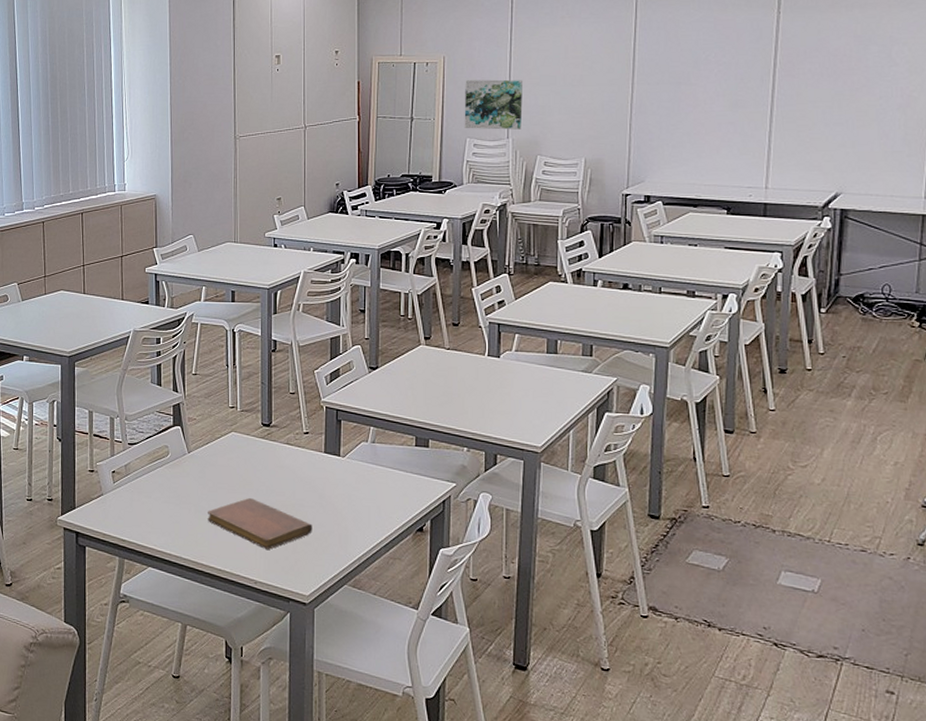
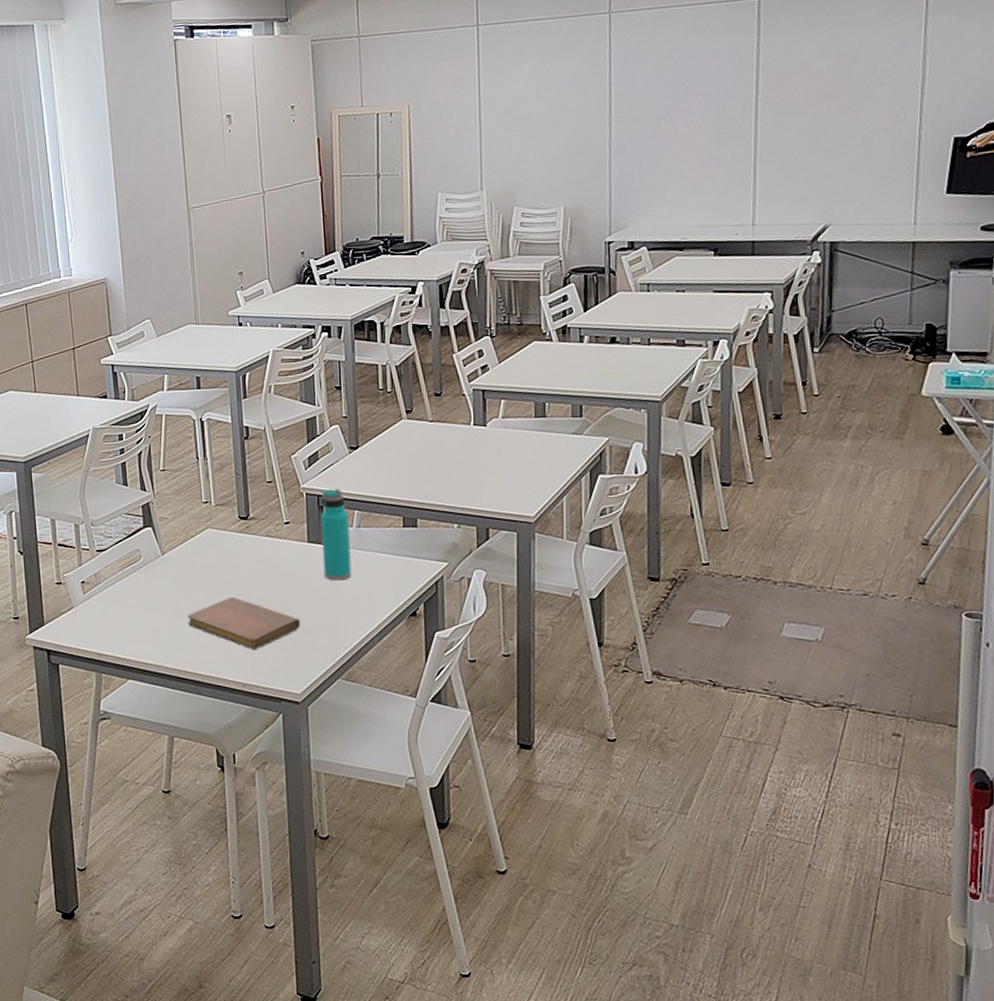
water bottle: none [338,405,364,492] -> present [320,489,352,581]
wall art: present [464,79,524,130] -> none [433,125,496,183]

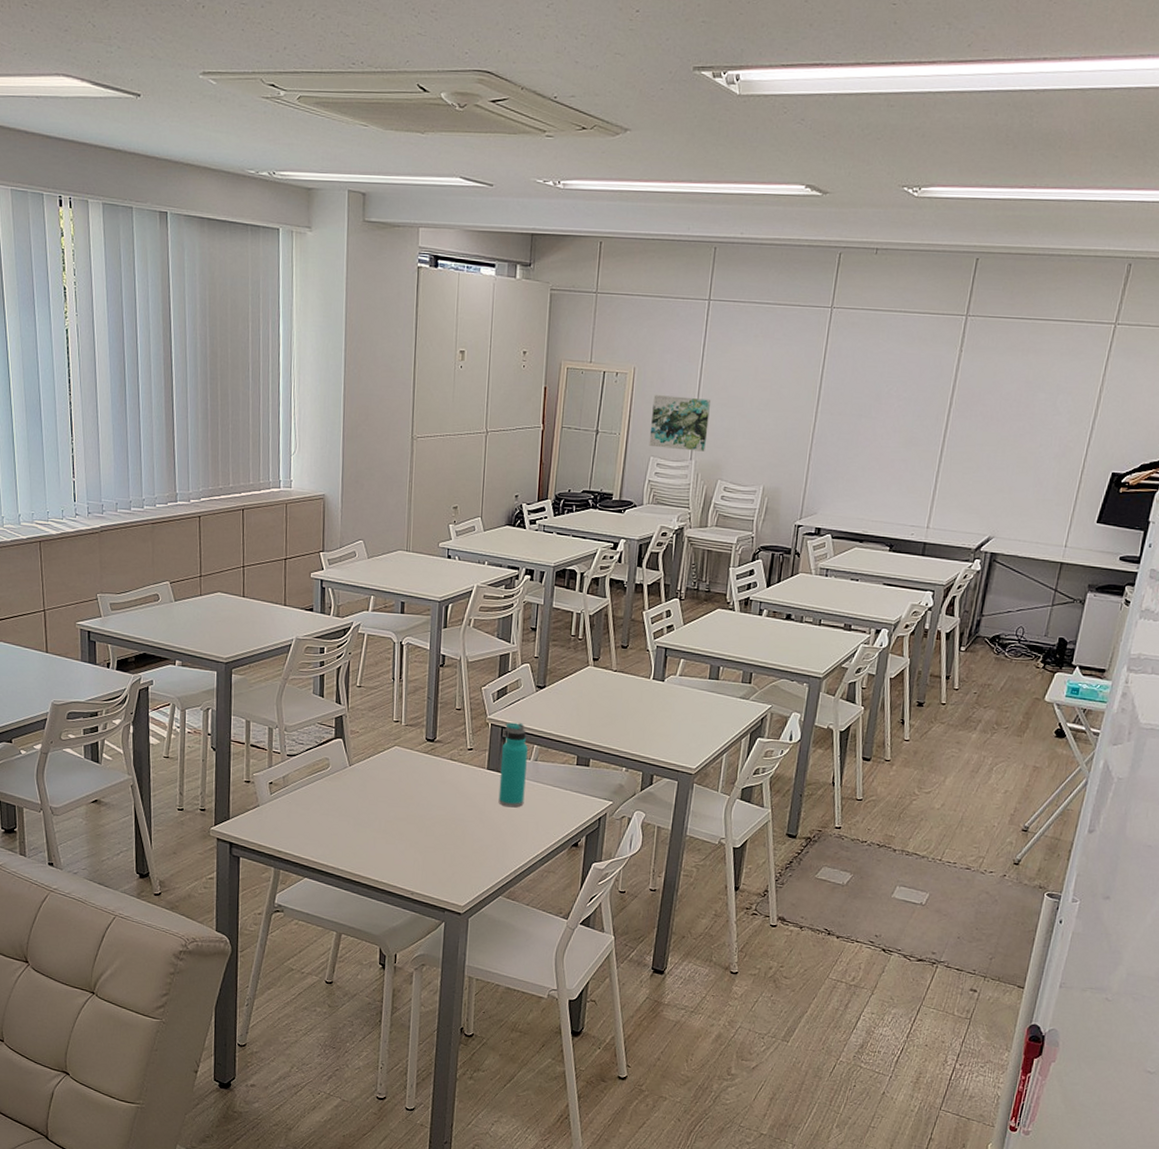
notebook: present [188,597,300,649] -> none [367,812,471,862]
wall art: none [433,125,496,183] -> present [649,395,712,452]

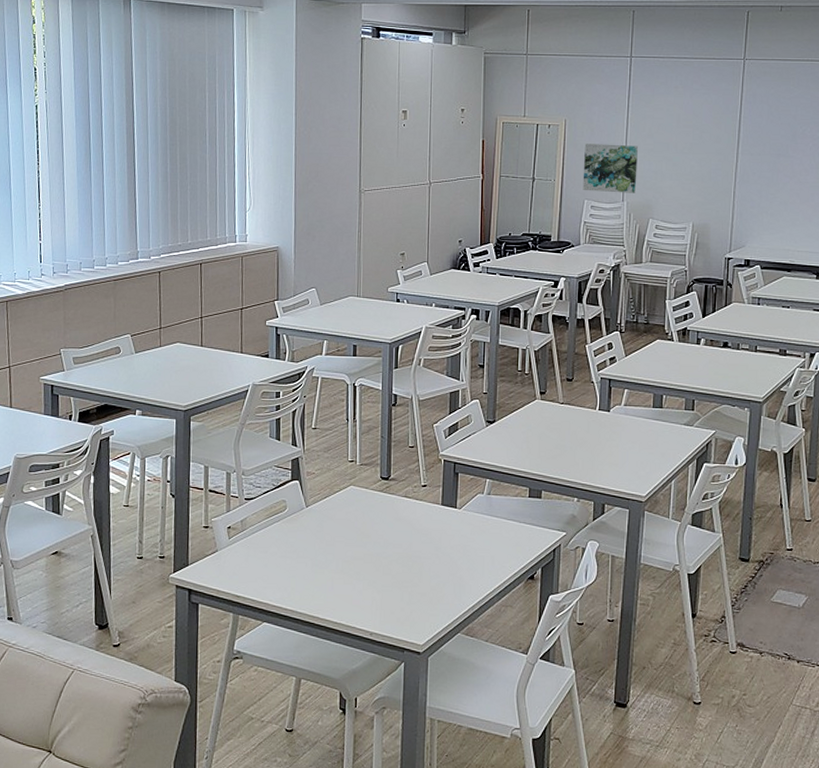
water bottle: present [498,722,528,808] -> none [453,458,480,542]

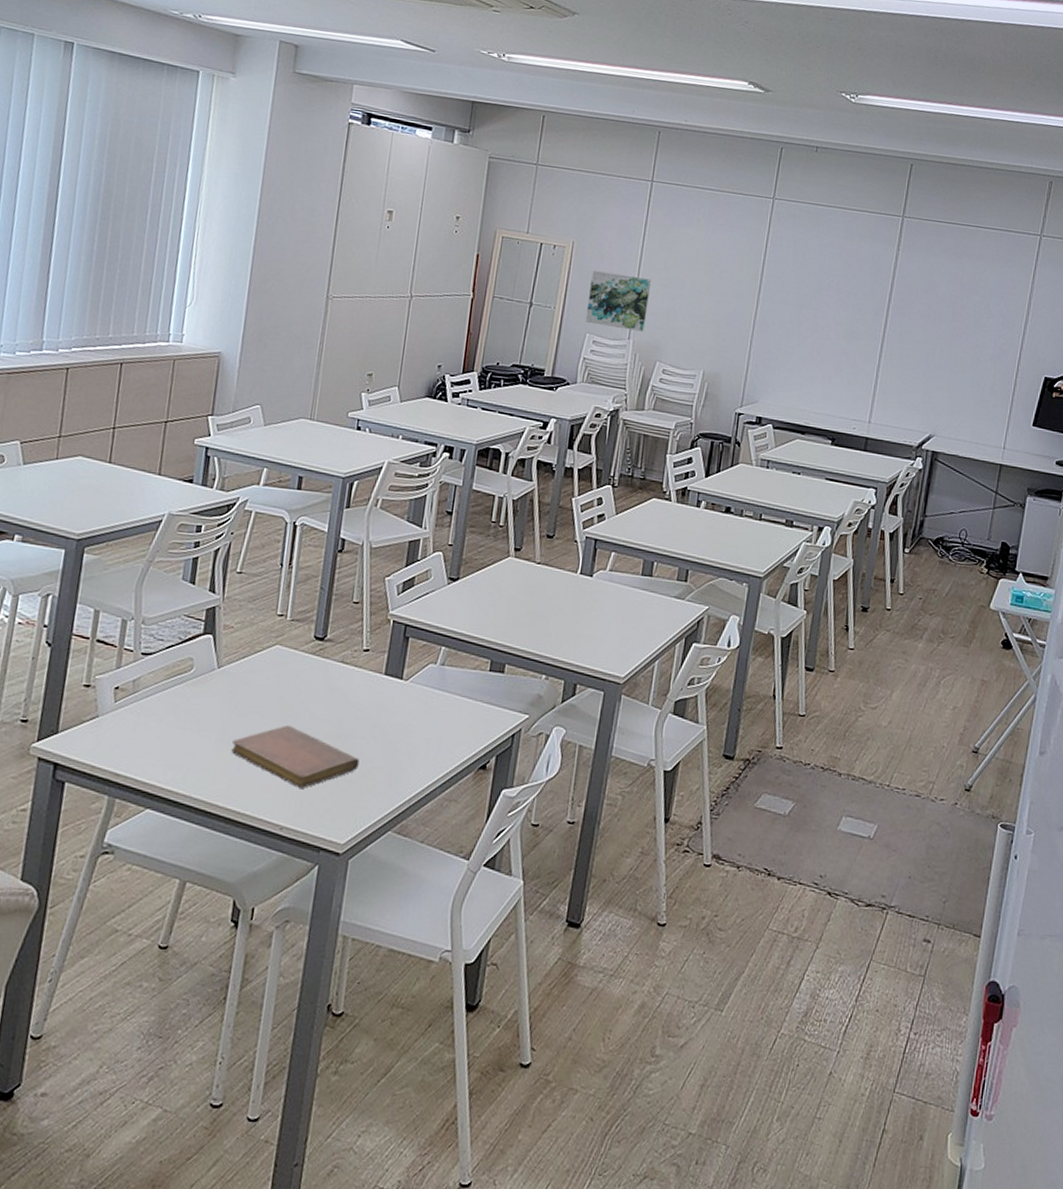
notebook: none [324,551,428,601] -> present [231,725,360,788]

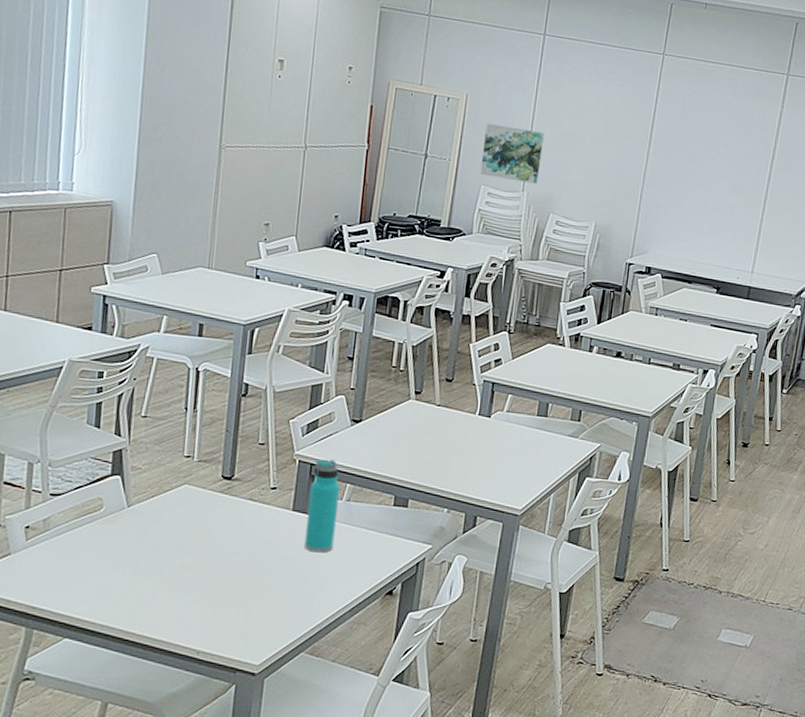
notebook: present [231,725,360,788] -> none [145,559,271,616]
water bottle: none [395,619,434,721] -> present [304,459,340,553]

